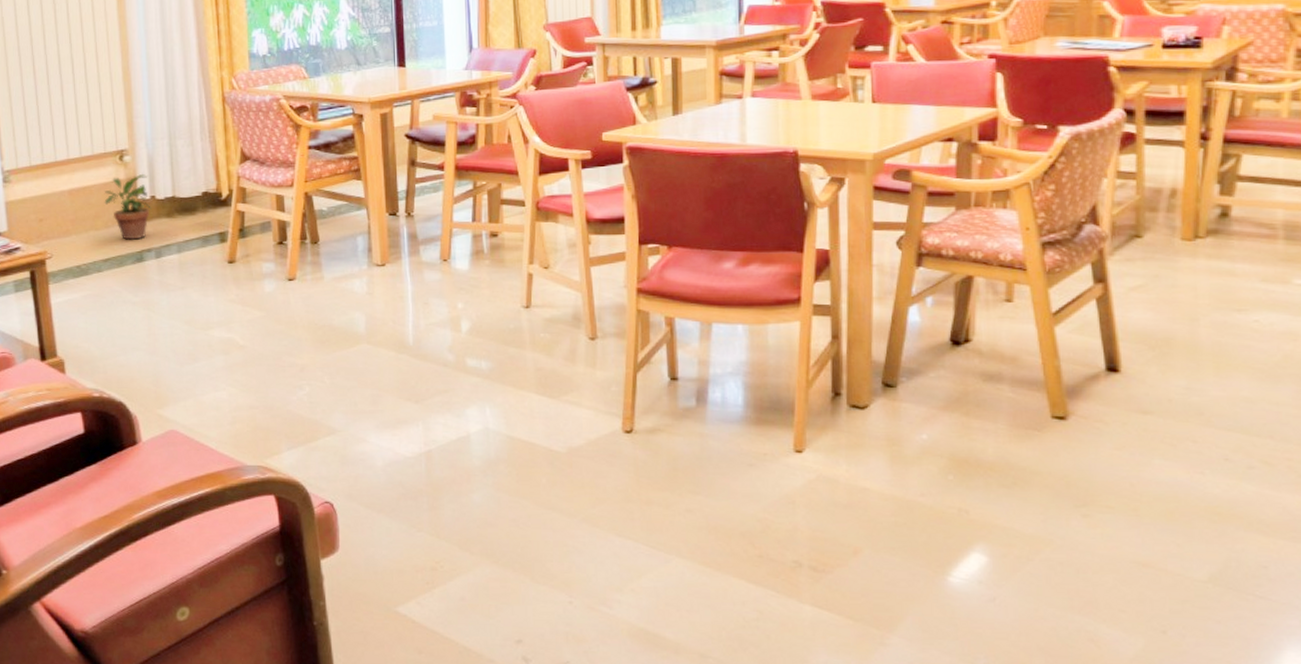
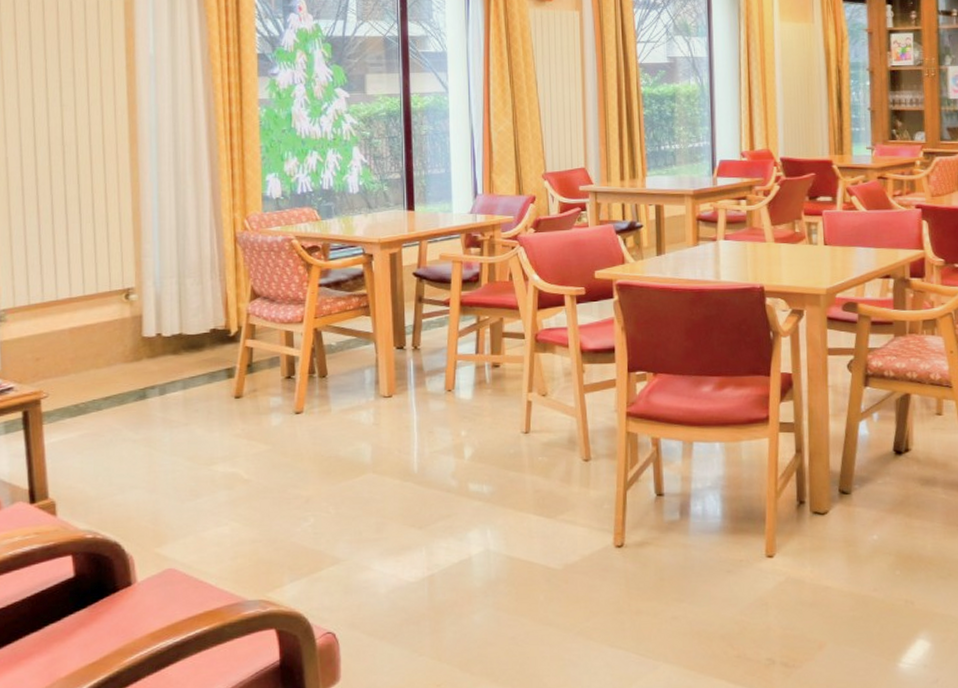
potted plant: present [104,174,151,240] -> none [107,312,157,378]

